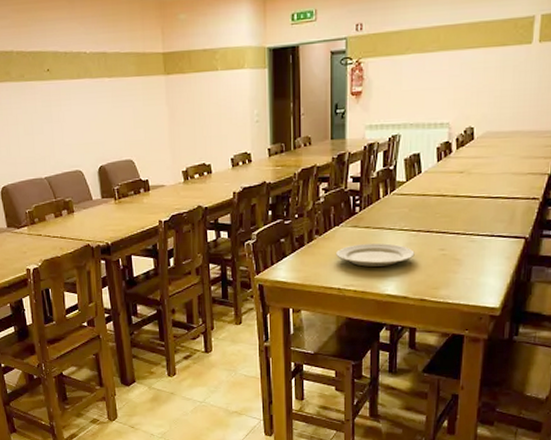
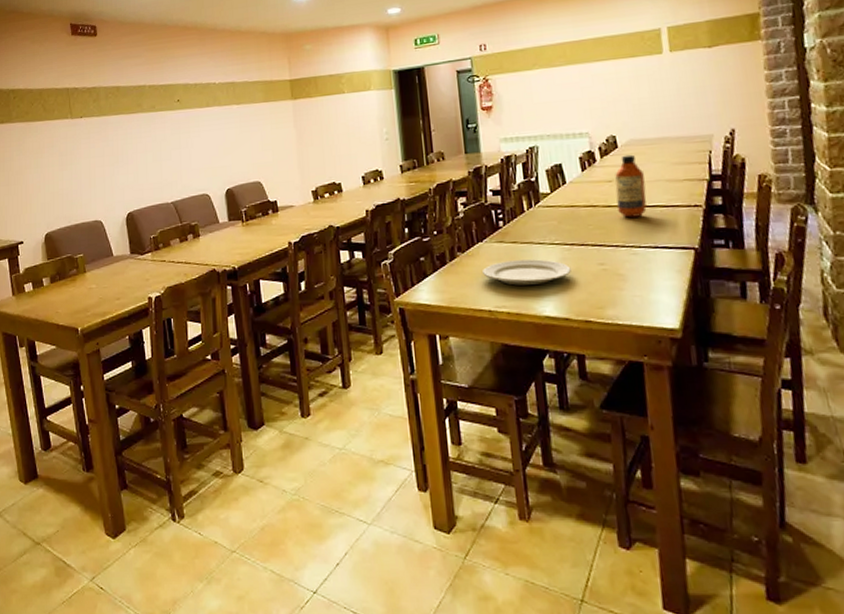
bottle: none [465,147,493,208] -> present [614,154,647,218]

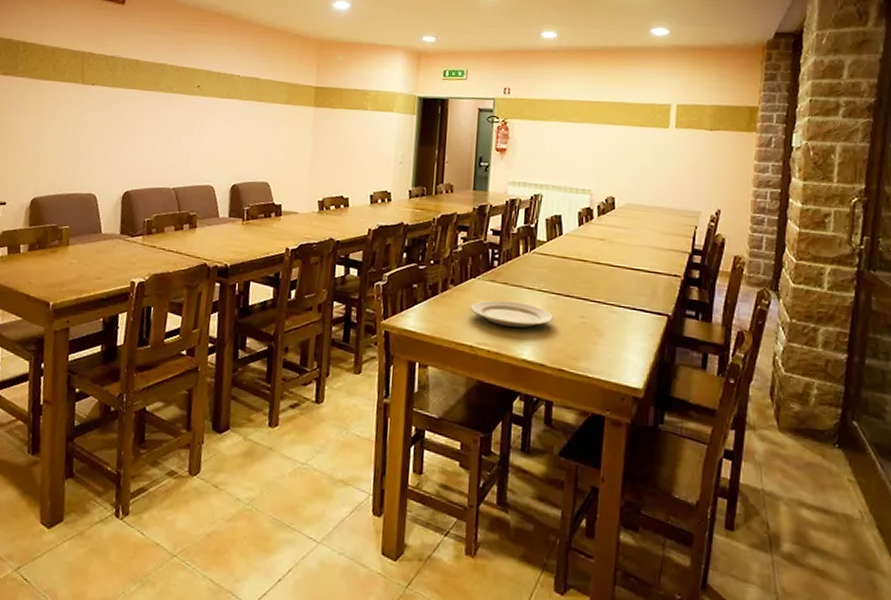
bottle: present [614,154,647,218] -> none [606,217,634,278]

